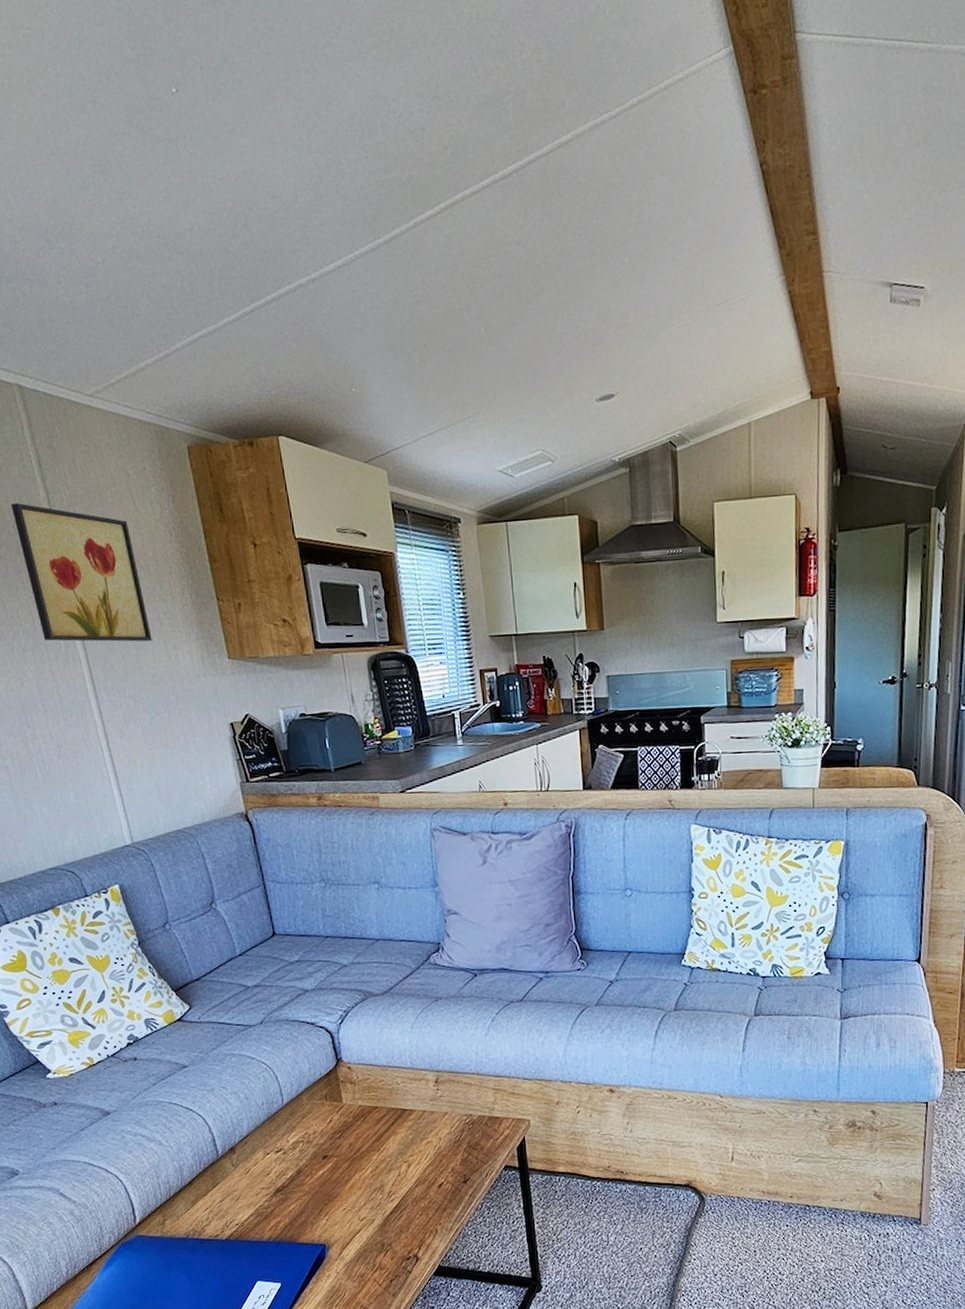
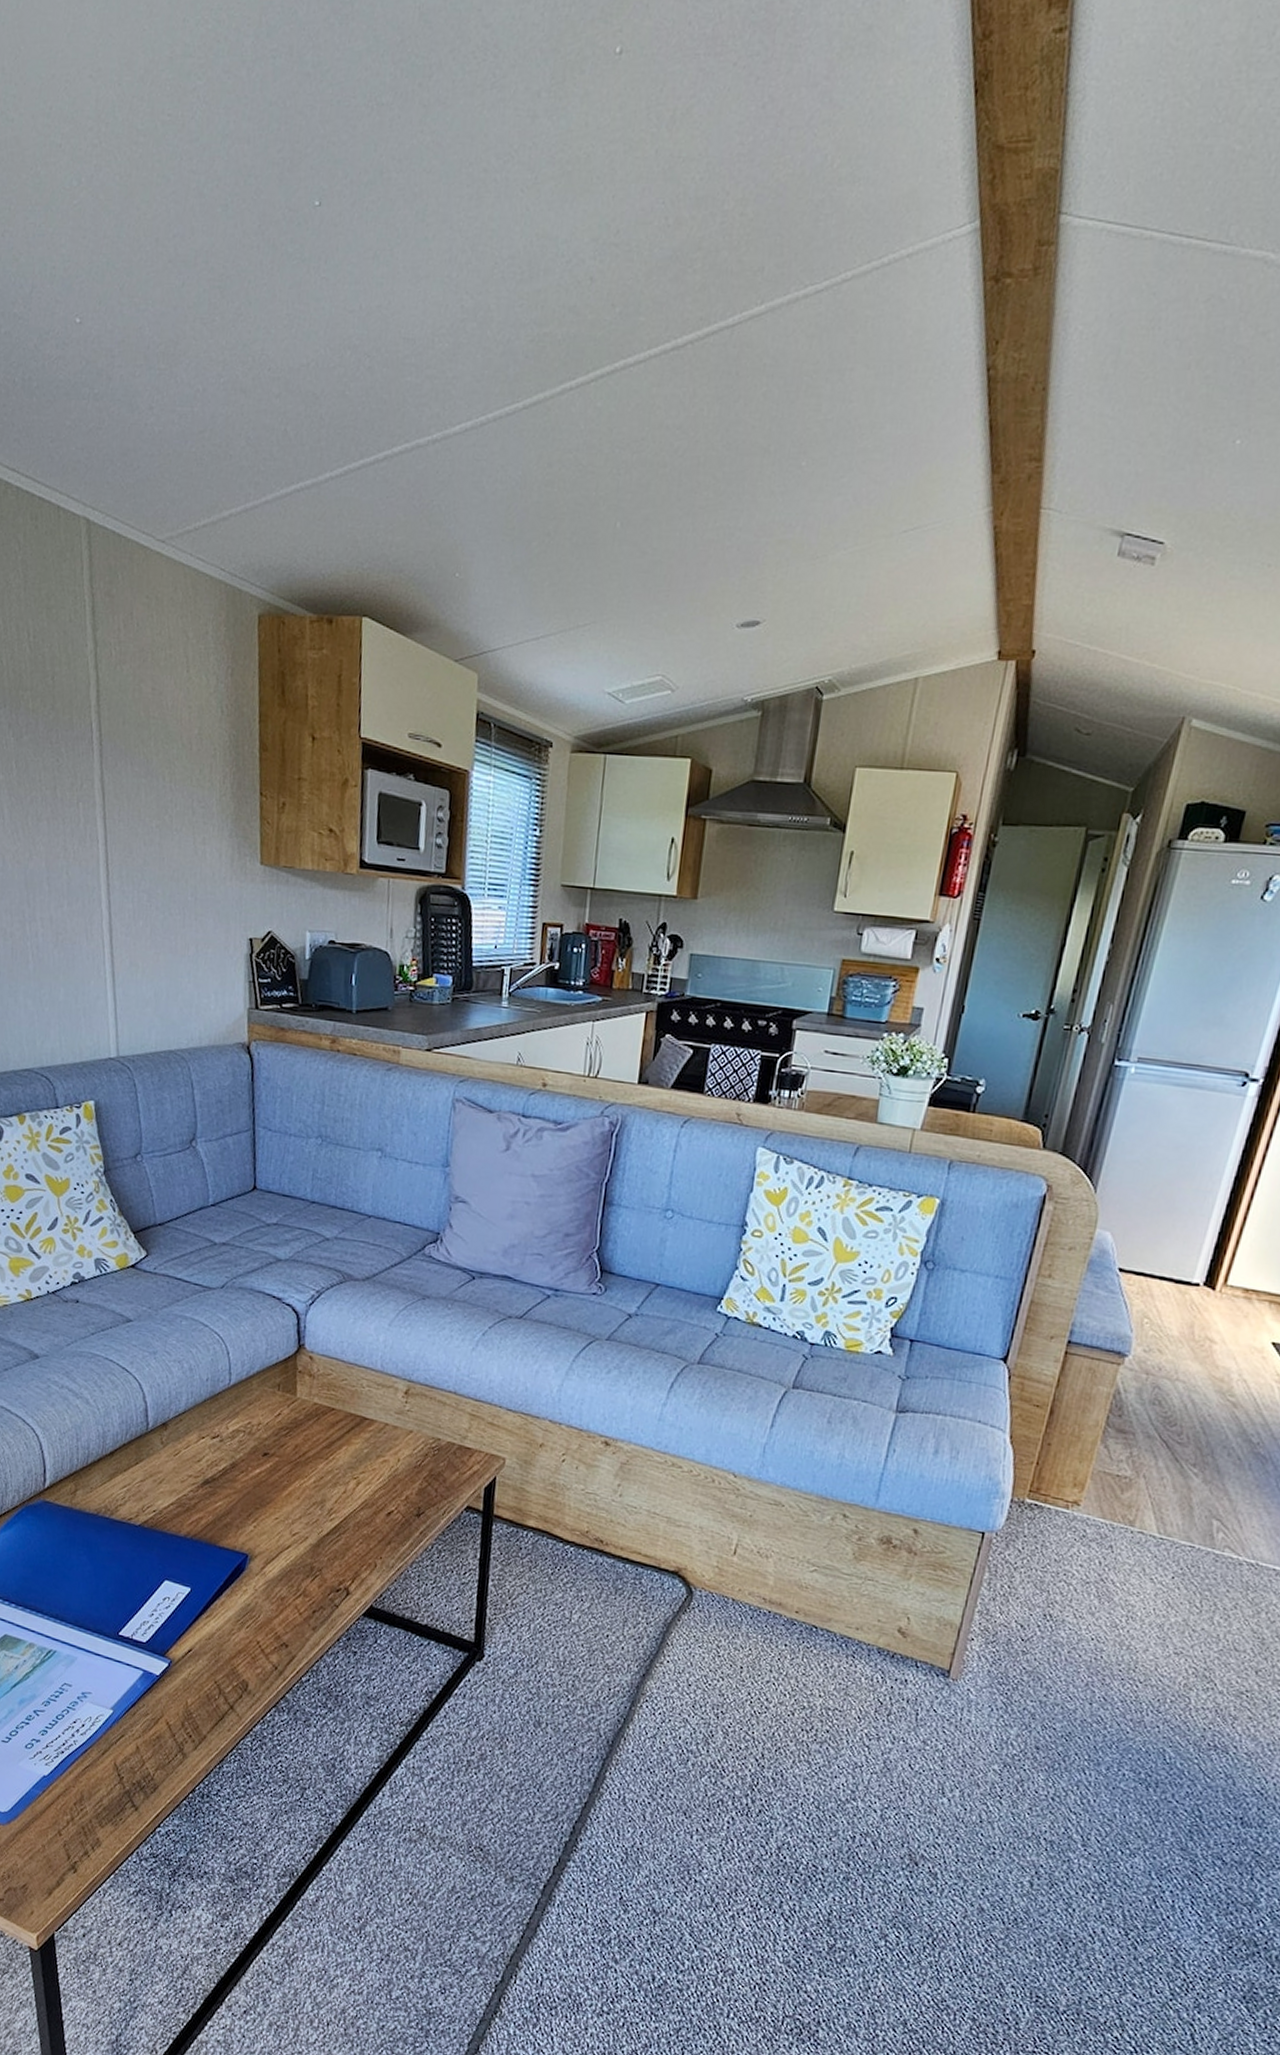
wall art: present [10,503,152,642] -> none [54,652,181,830]

